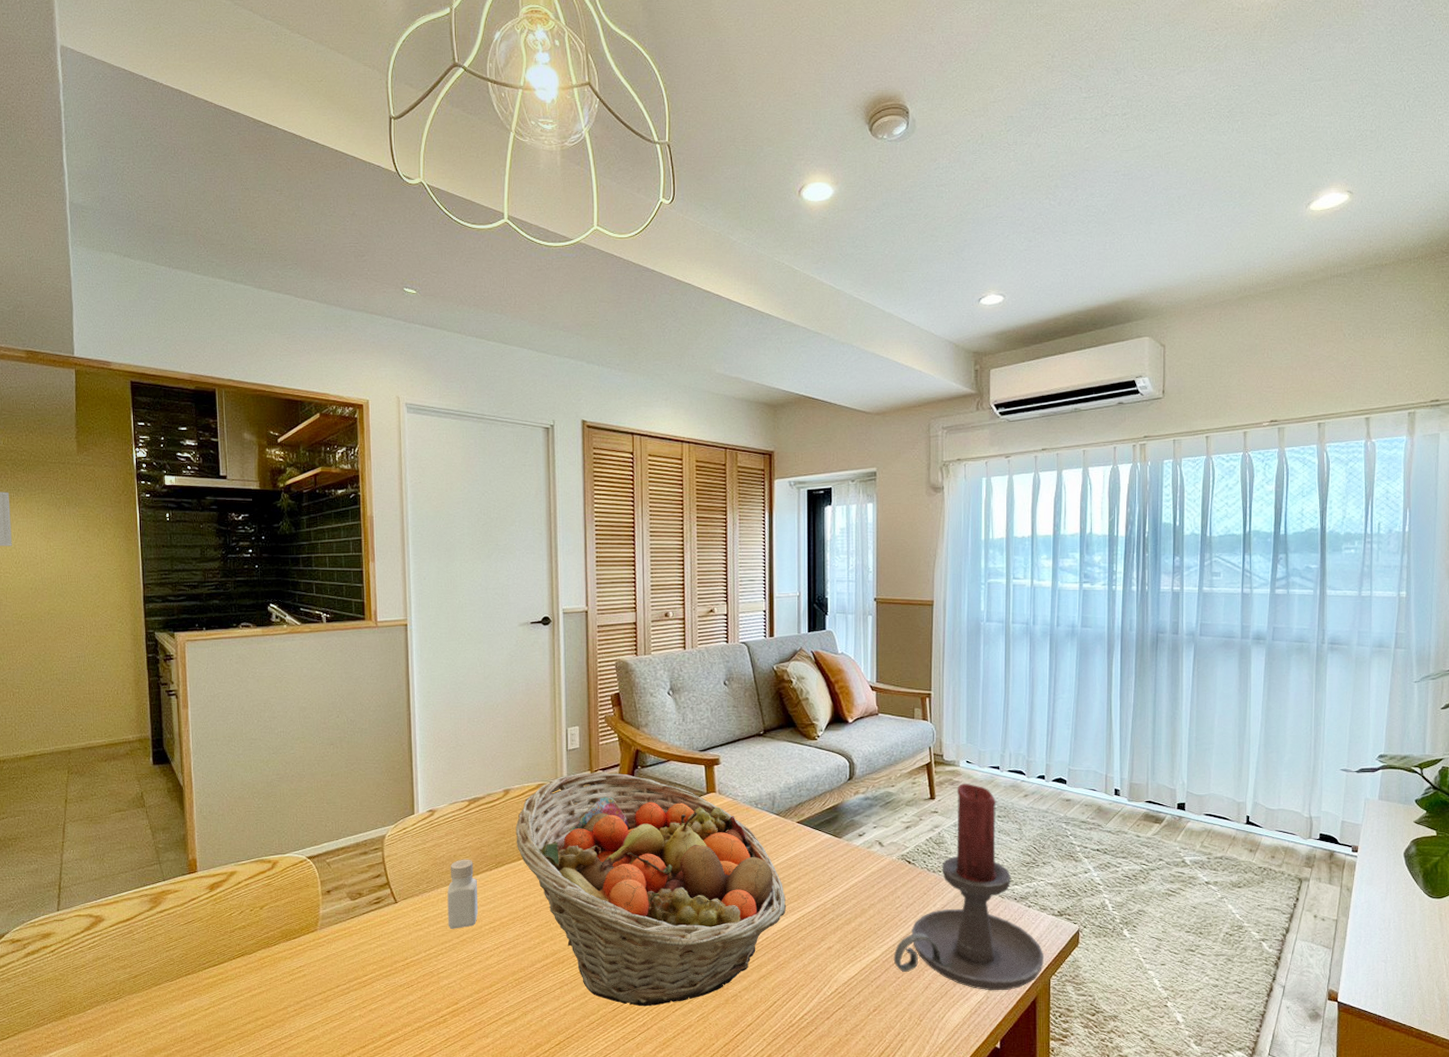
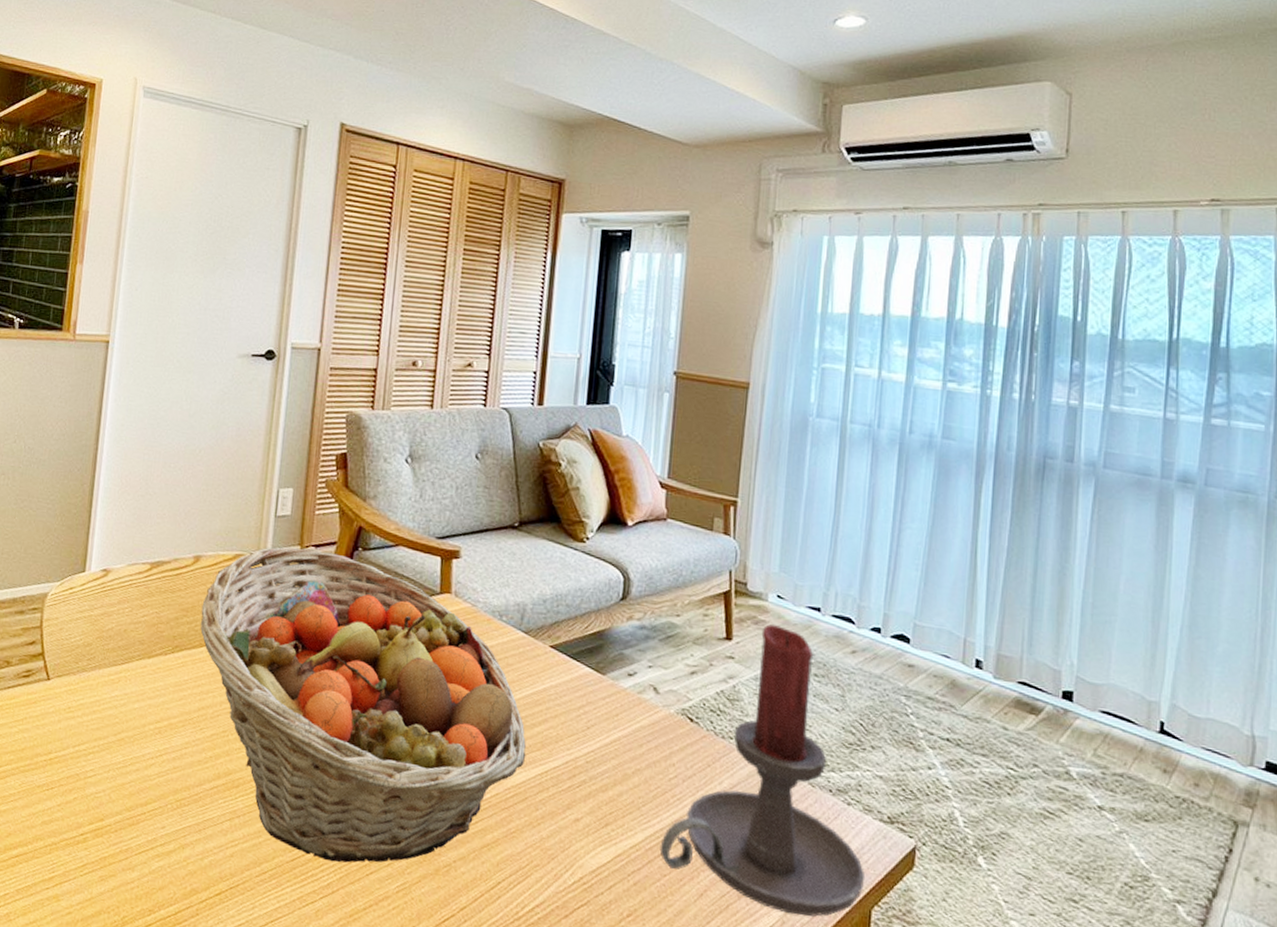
pepper shaker: present [447,859,478,929] -> none [105,635,148,724]

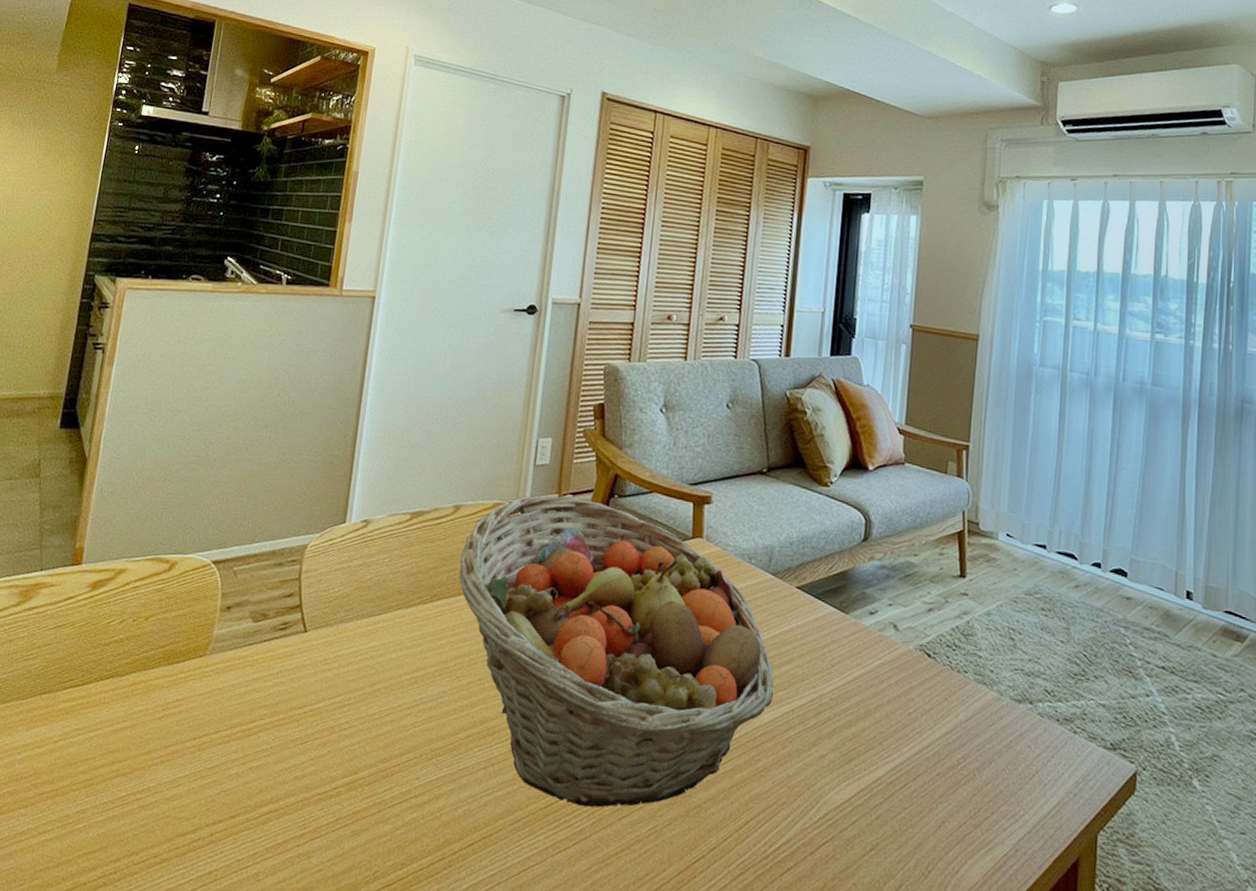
candle holder: present [659,624,864,917] -> none [900,562,1090,844]

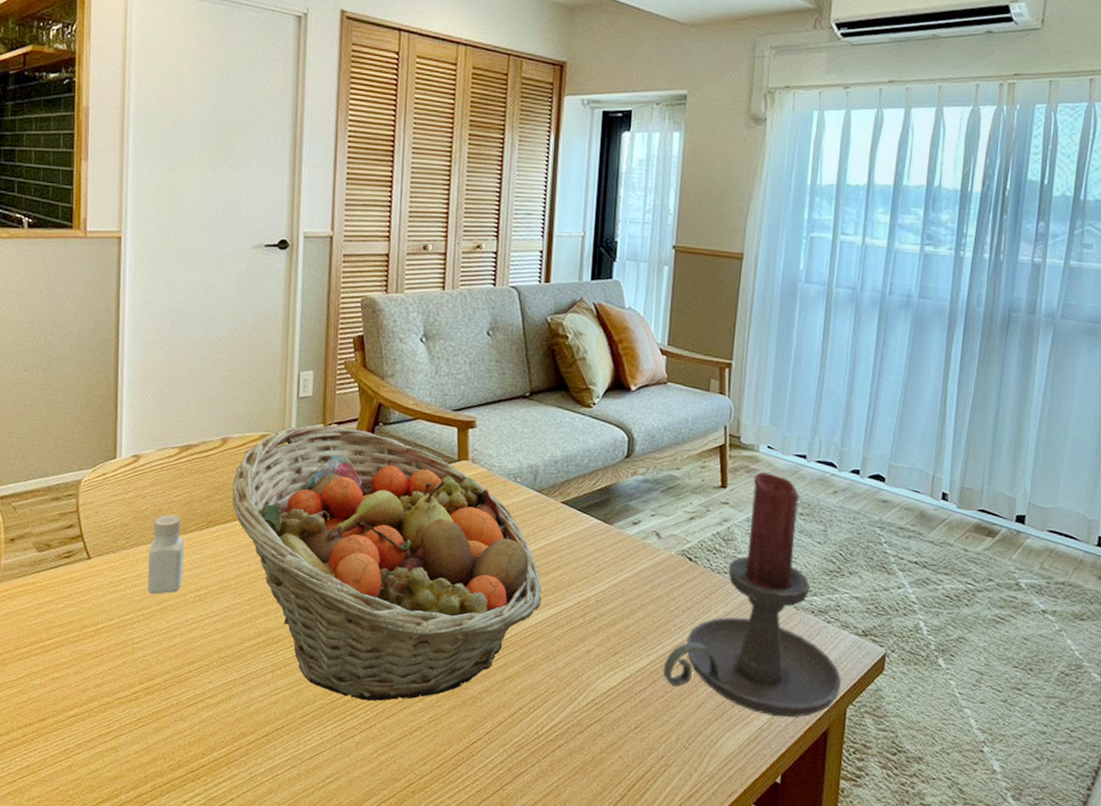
pepper shaker: none [362,585,406,675] -> present [147,514,184,594]
candle holder: none [900,562,1090,844] -> present [663,472,841,718]

